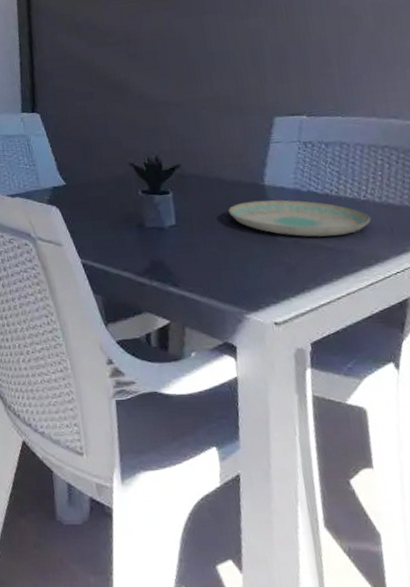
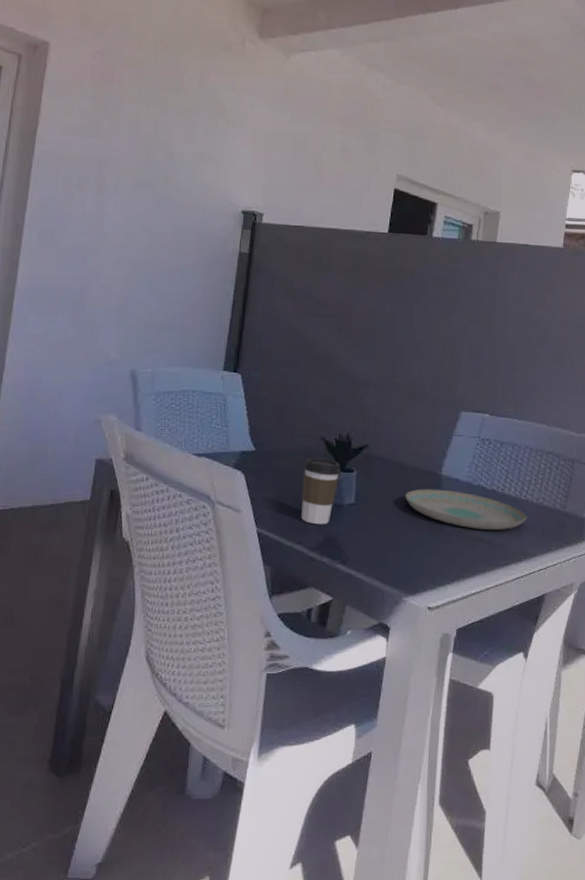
coffee cup: none [116,184,156,250] -> present [301,458,342,525]

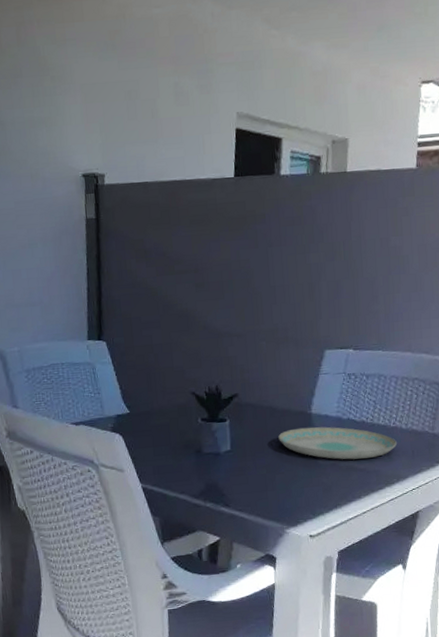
coffee cup: present [301,458,342,525] -> none [177,412,215,474]

